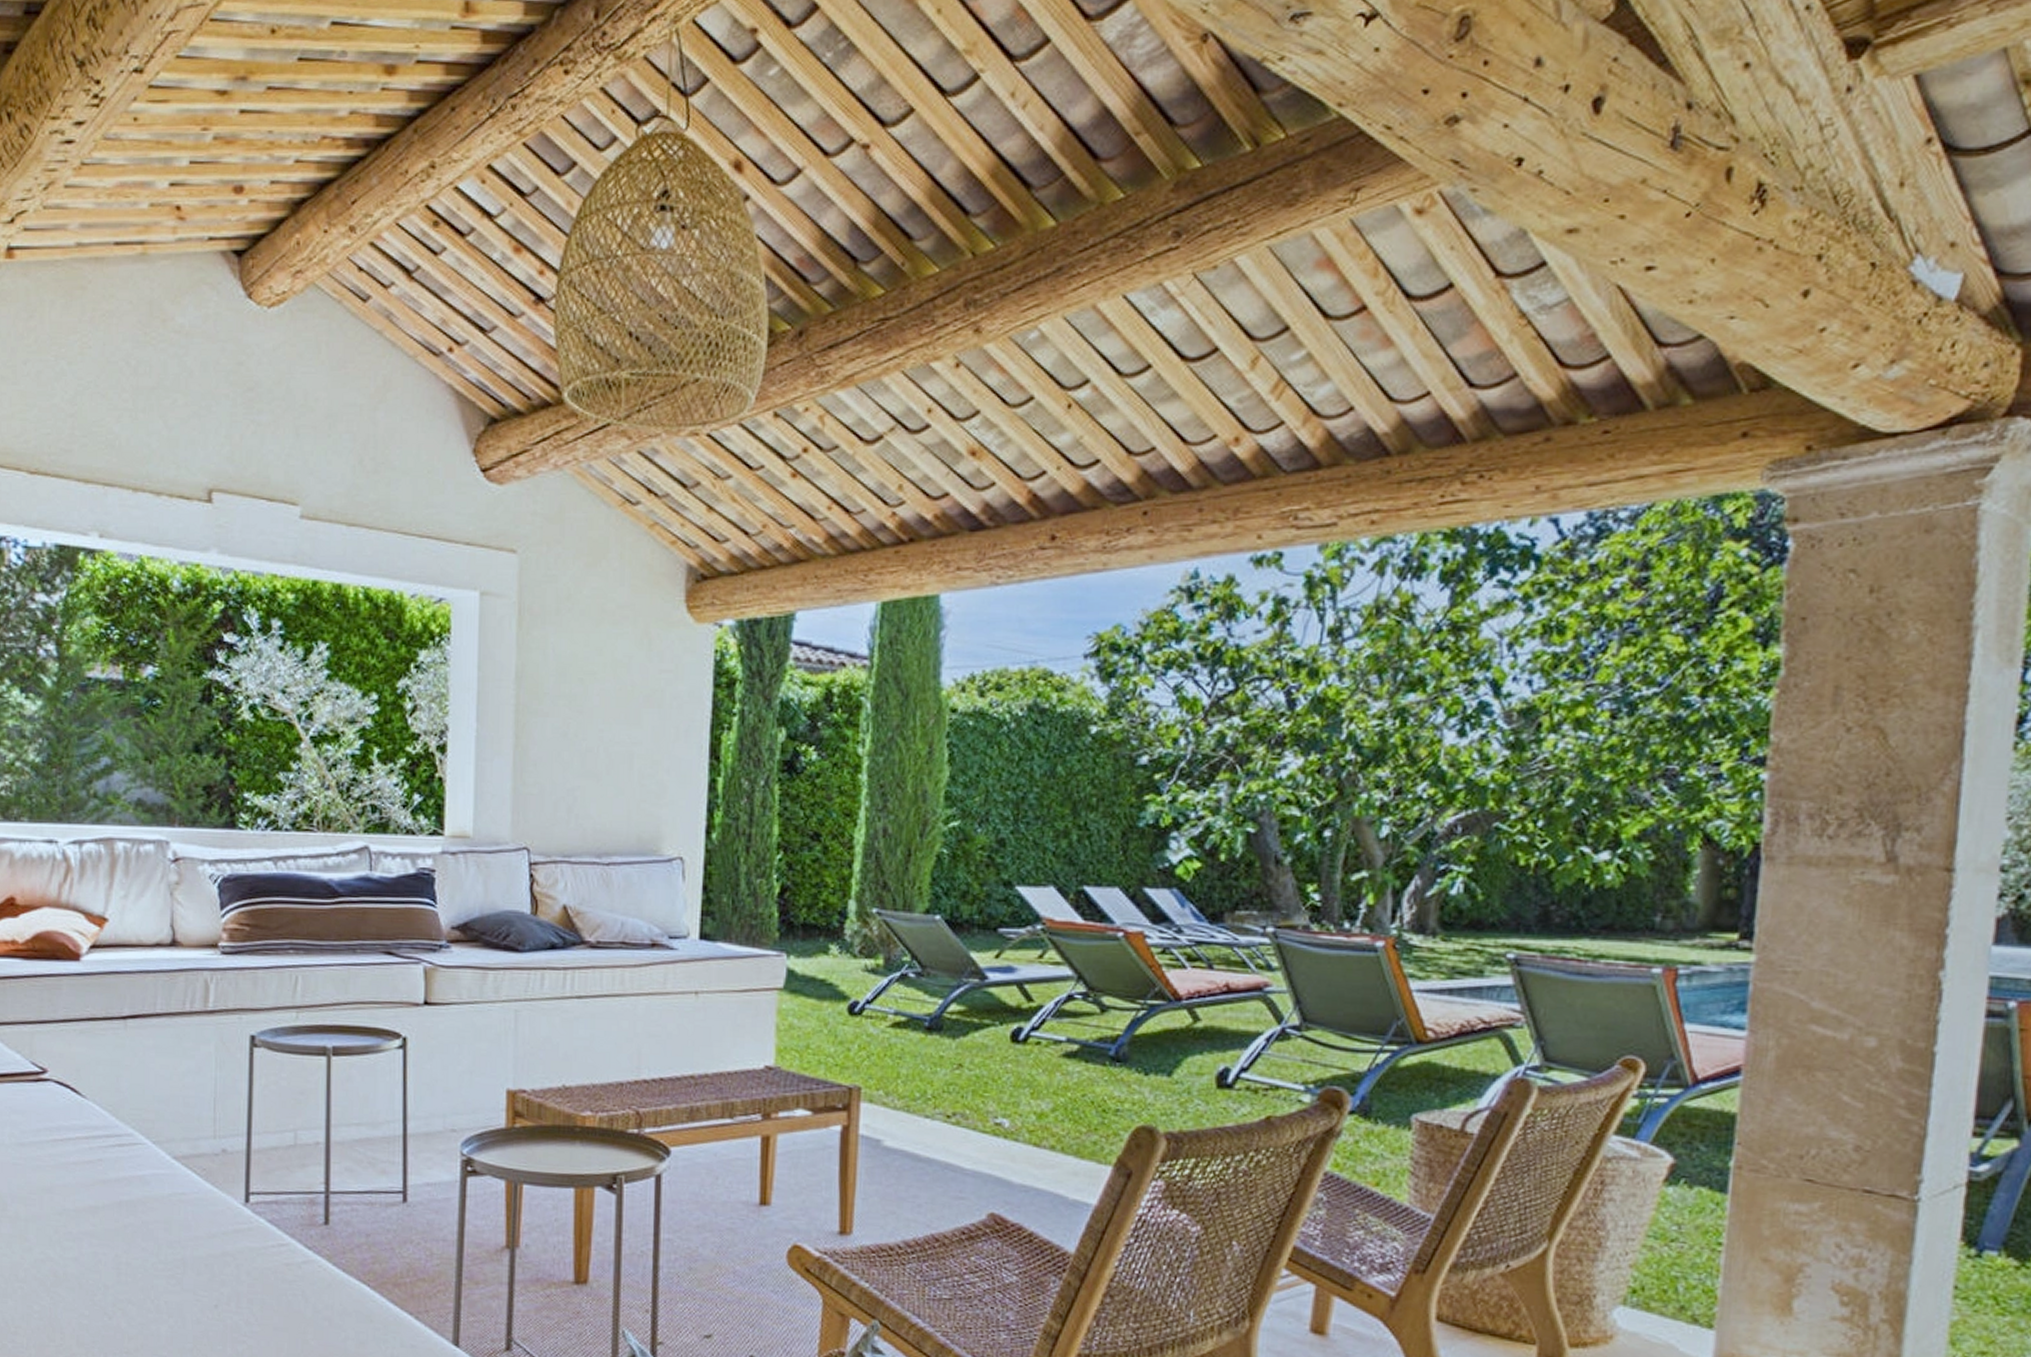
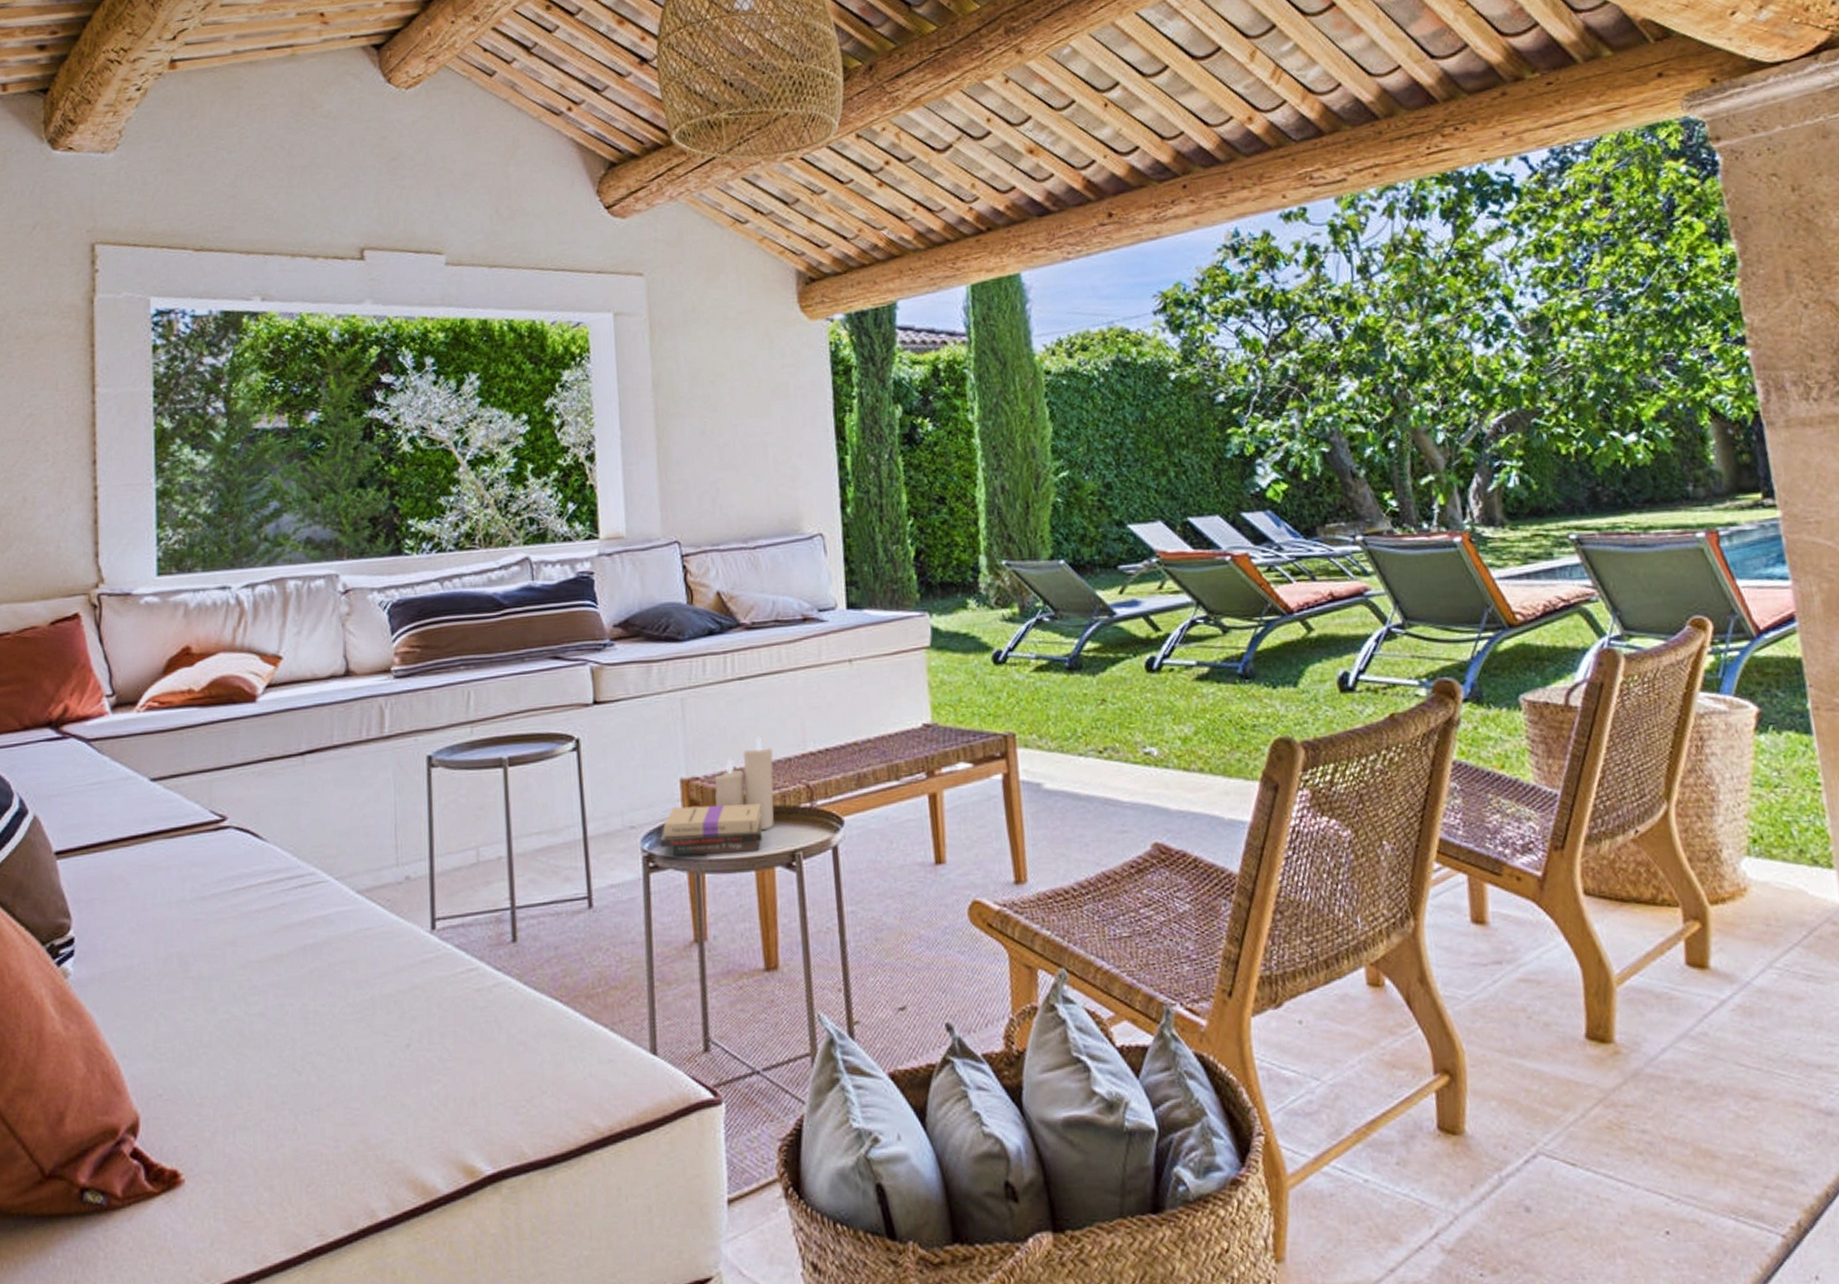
books: none [480,1117,587,1170] -> present [660,803,763,856]
candle: none [541,1057,605,1150] -> present [714,736,774,830]

